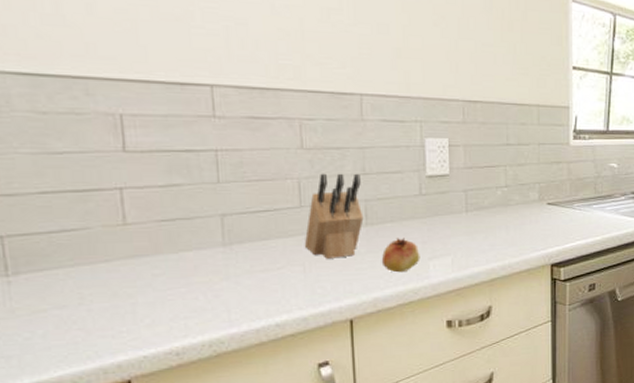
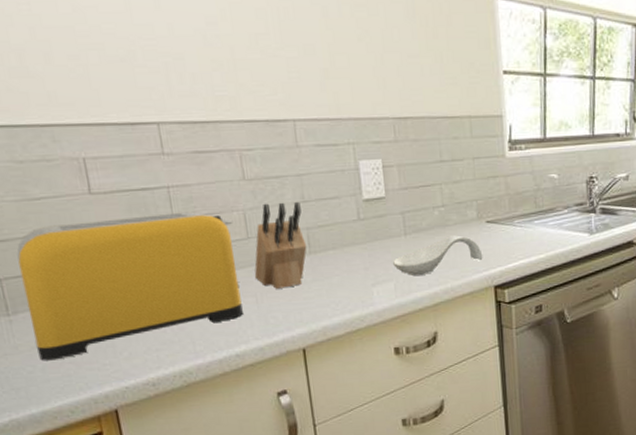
toaster: none [26,176,288,327] -> present [17,211,243,361]
fruit: present [381,238,420,273] -> none [326,265,364,301]
spoon rest: none [451,215,542,251] -> present [392,235,483,276]

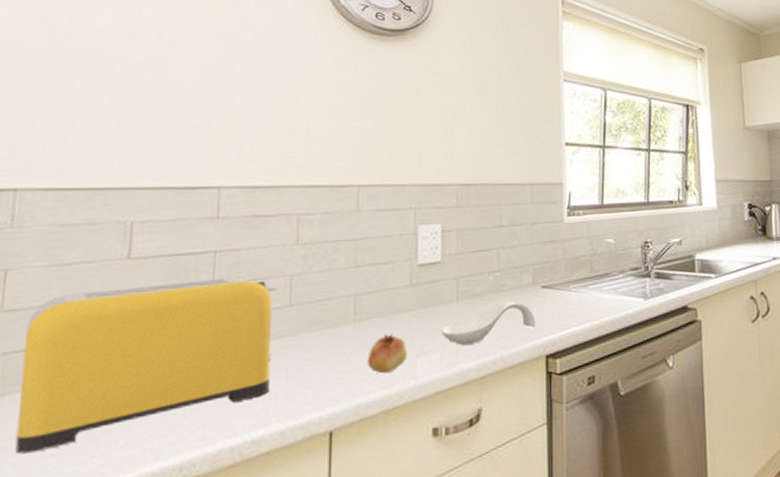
knife block: present [254,201,307,289] -> none [289,266,352,362]
fruit: none [326,265,364,301] -> present [367,334,408,374]

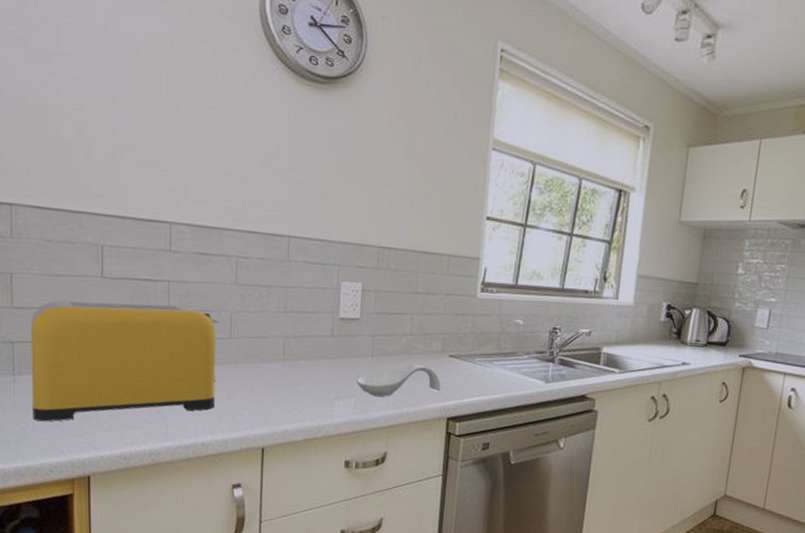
fruit: present [367,334,408,374] -> none [293,375,327,409]

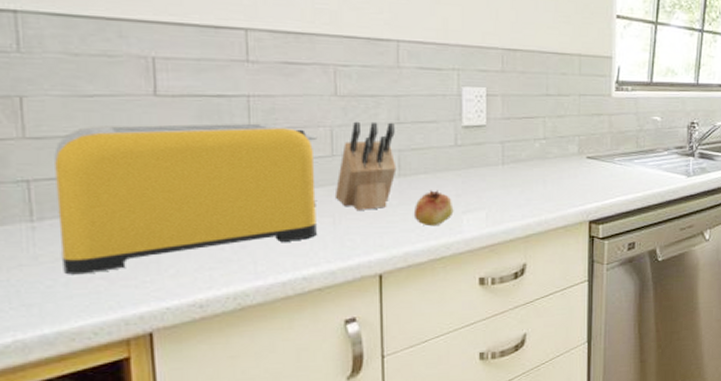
knife block: none [230,308,282,389] -> present [334,121,397,210]
fruit: none [293,375,327,409] -> present [413,190,454,227]
spoon rest: present [356,364,441,397] -> none [486,169,581,205]

